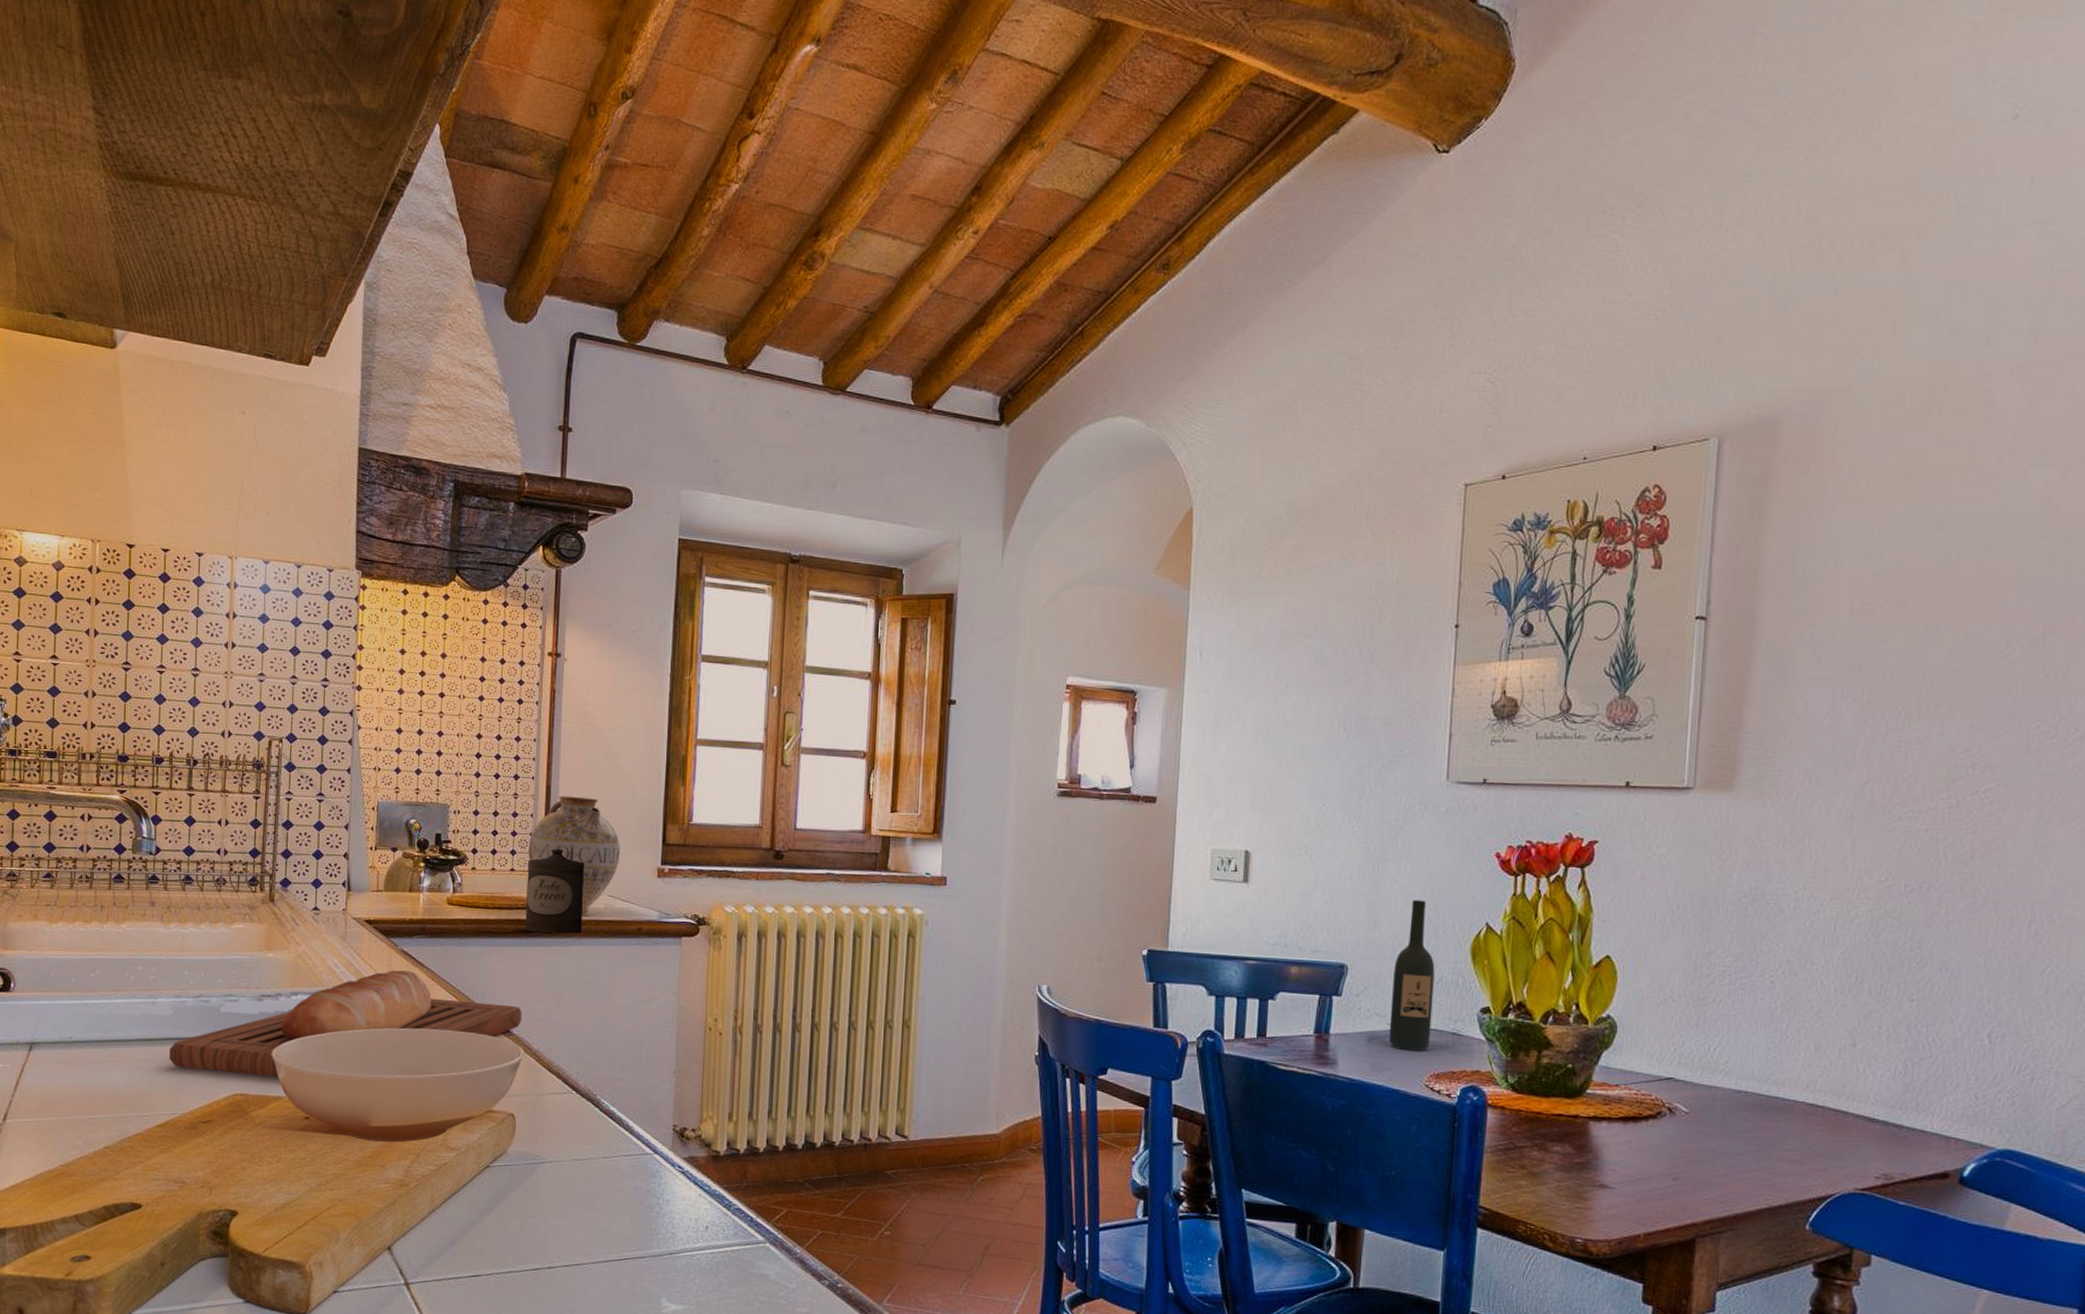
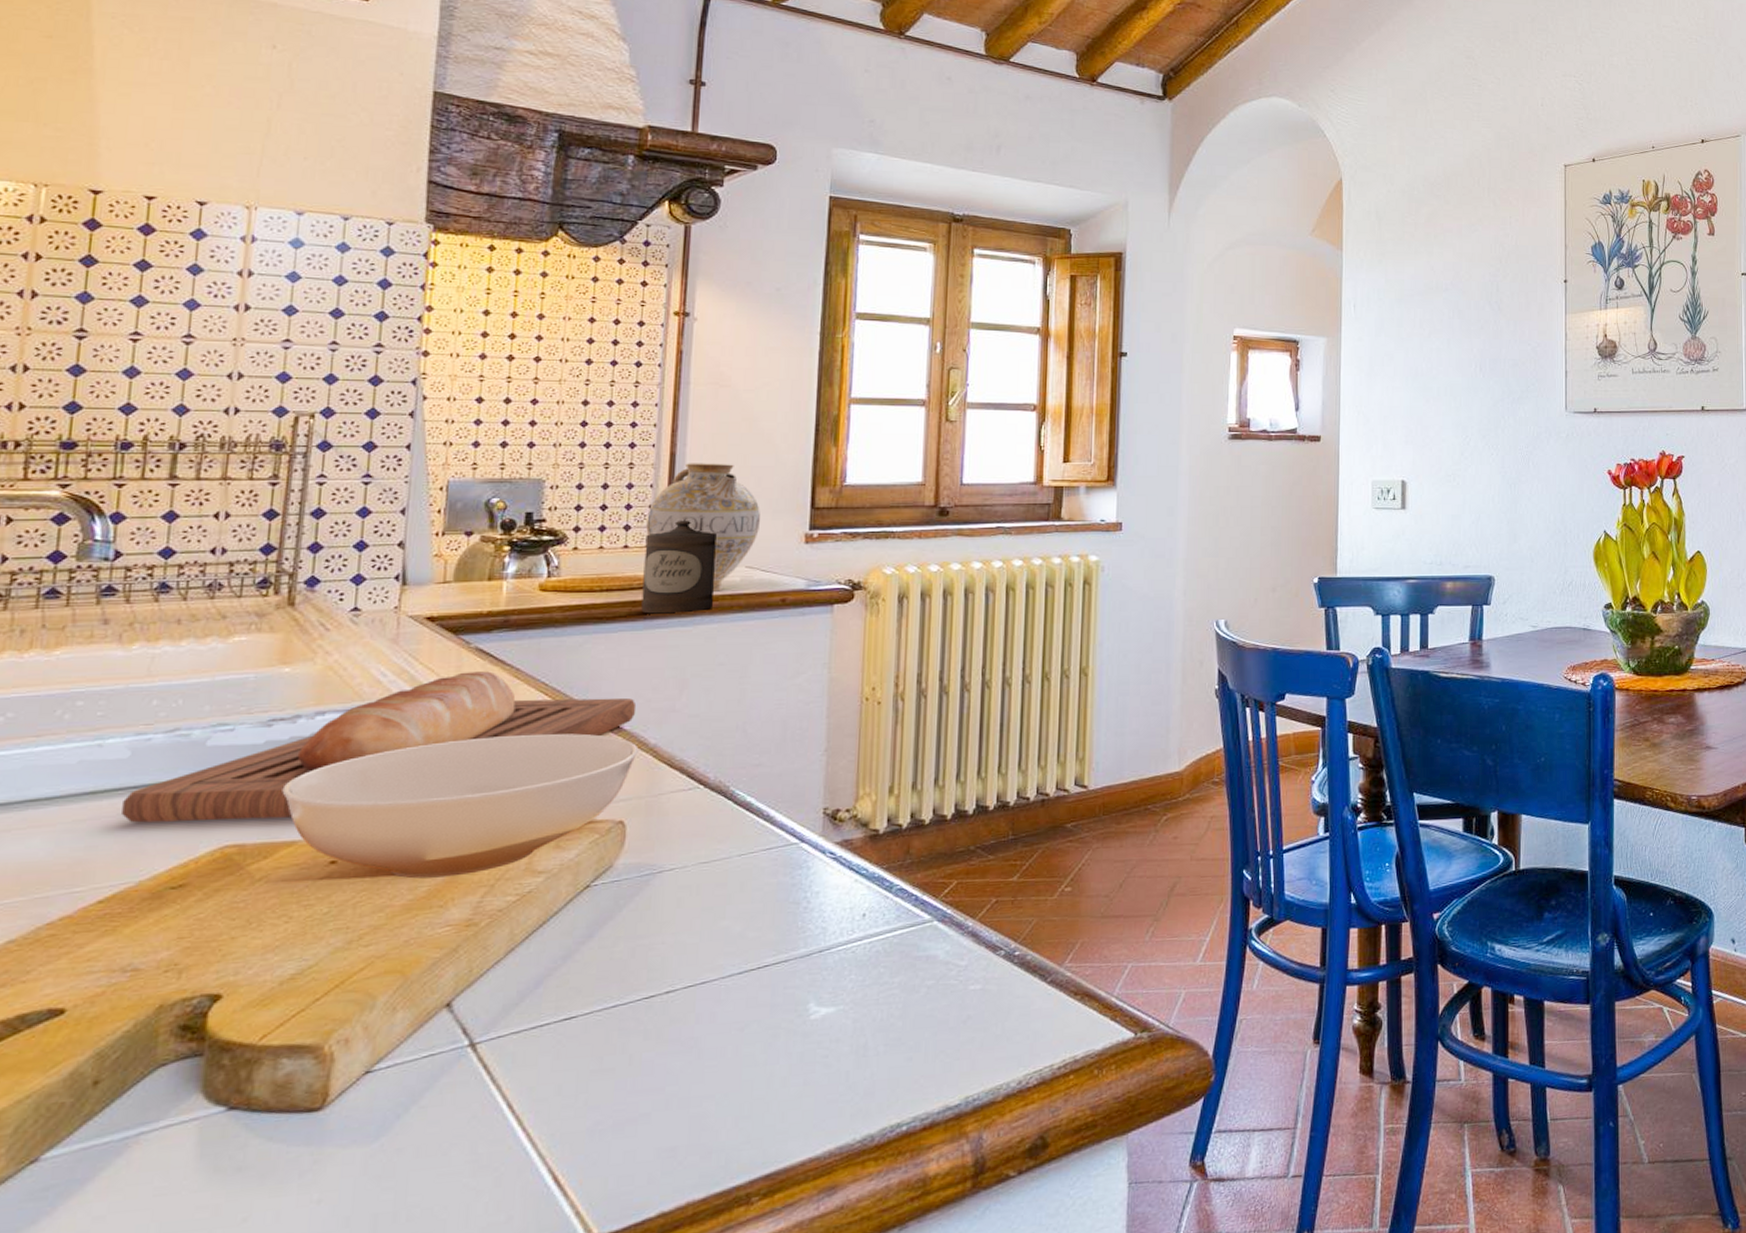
wine bottle: present [1388,900,1435,1052] -> none [1532,515,1566,649]

